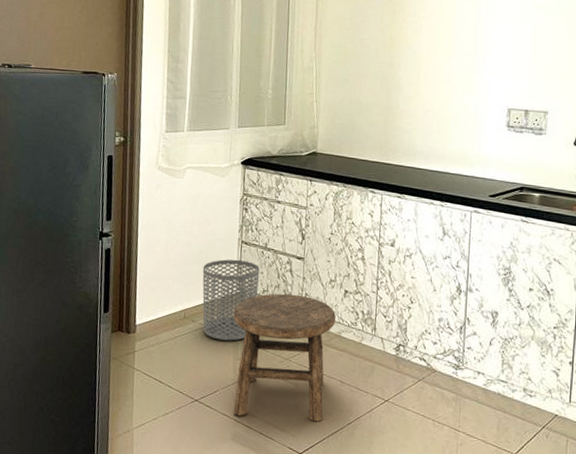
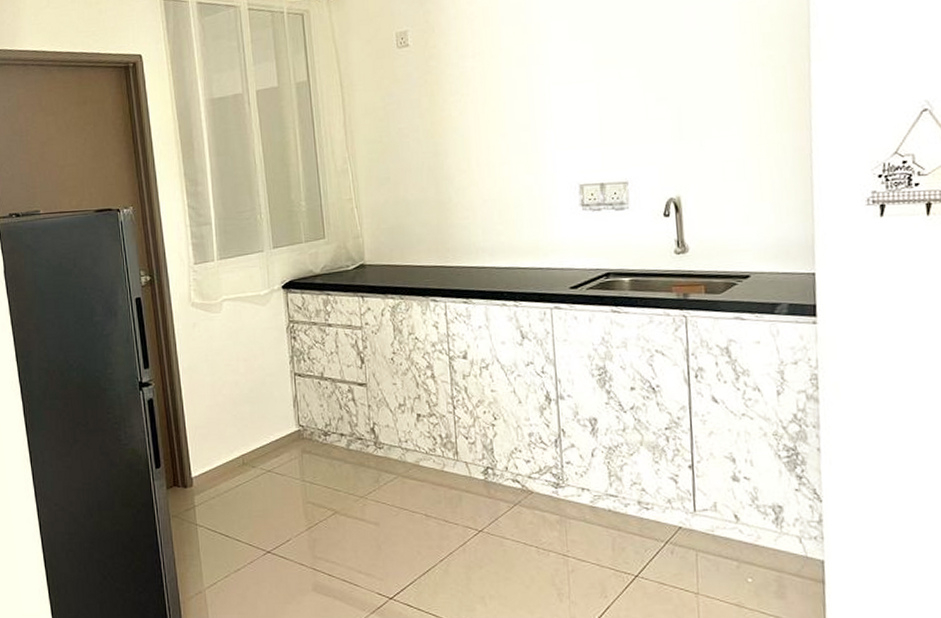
waste bin: present [202,259,260,341] -> none [256,394,321,484]
stool: present [233,293,336,422] -> none [296,425,411,564]

